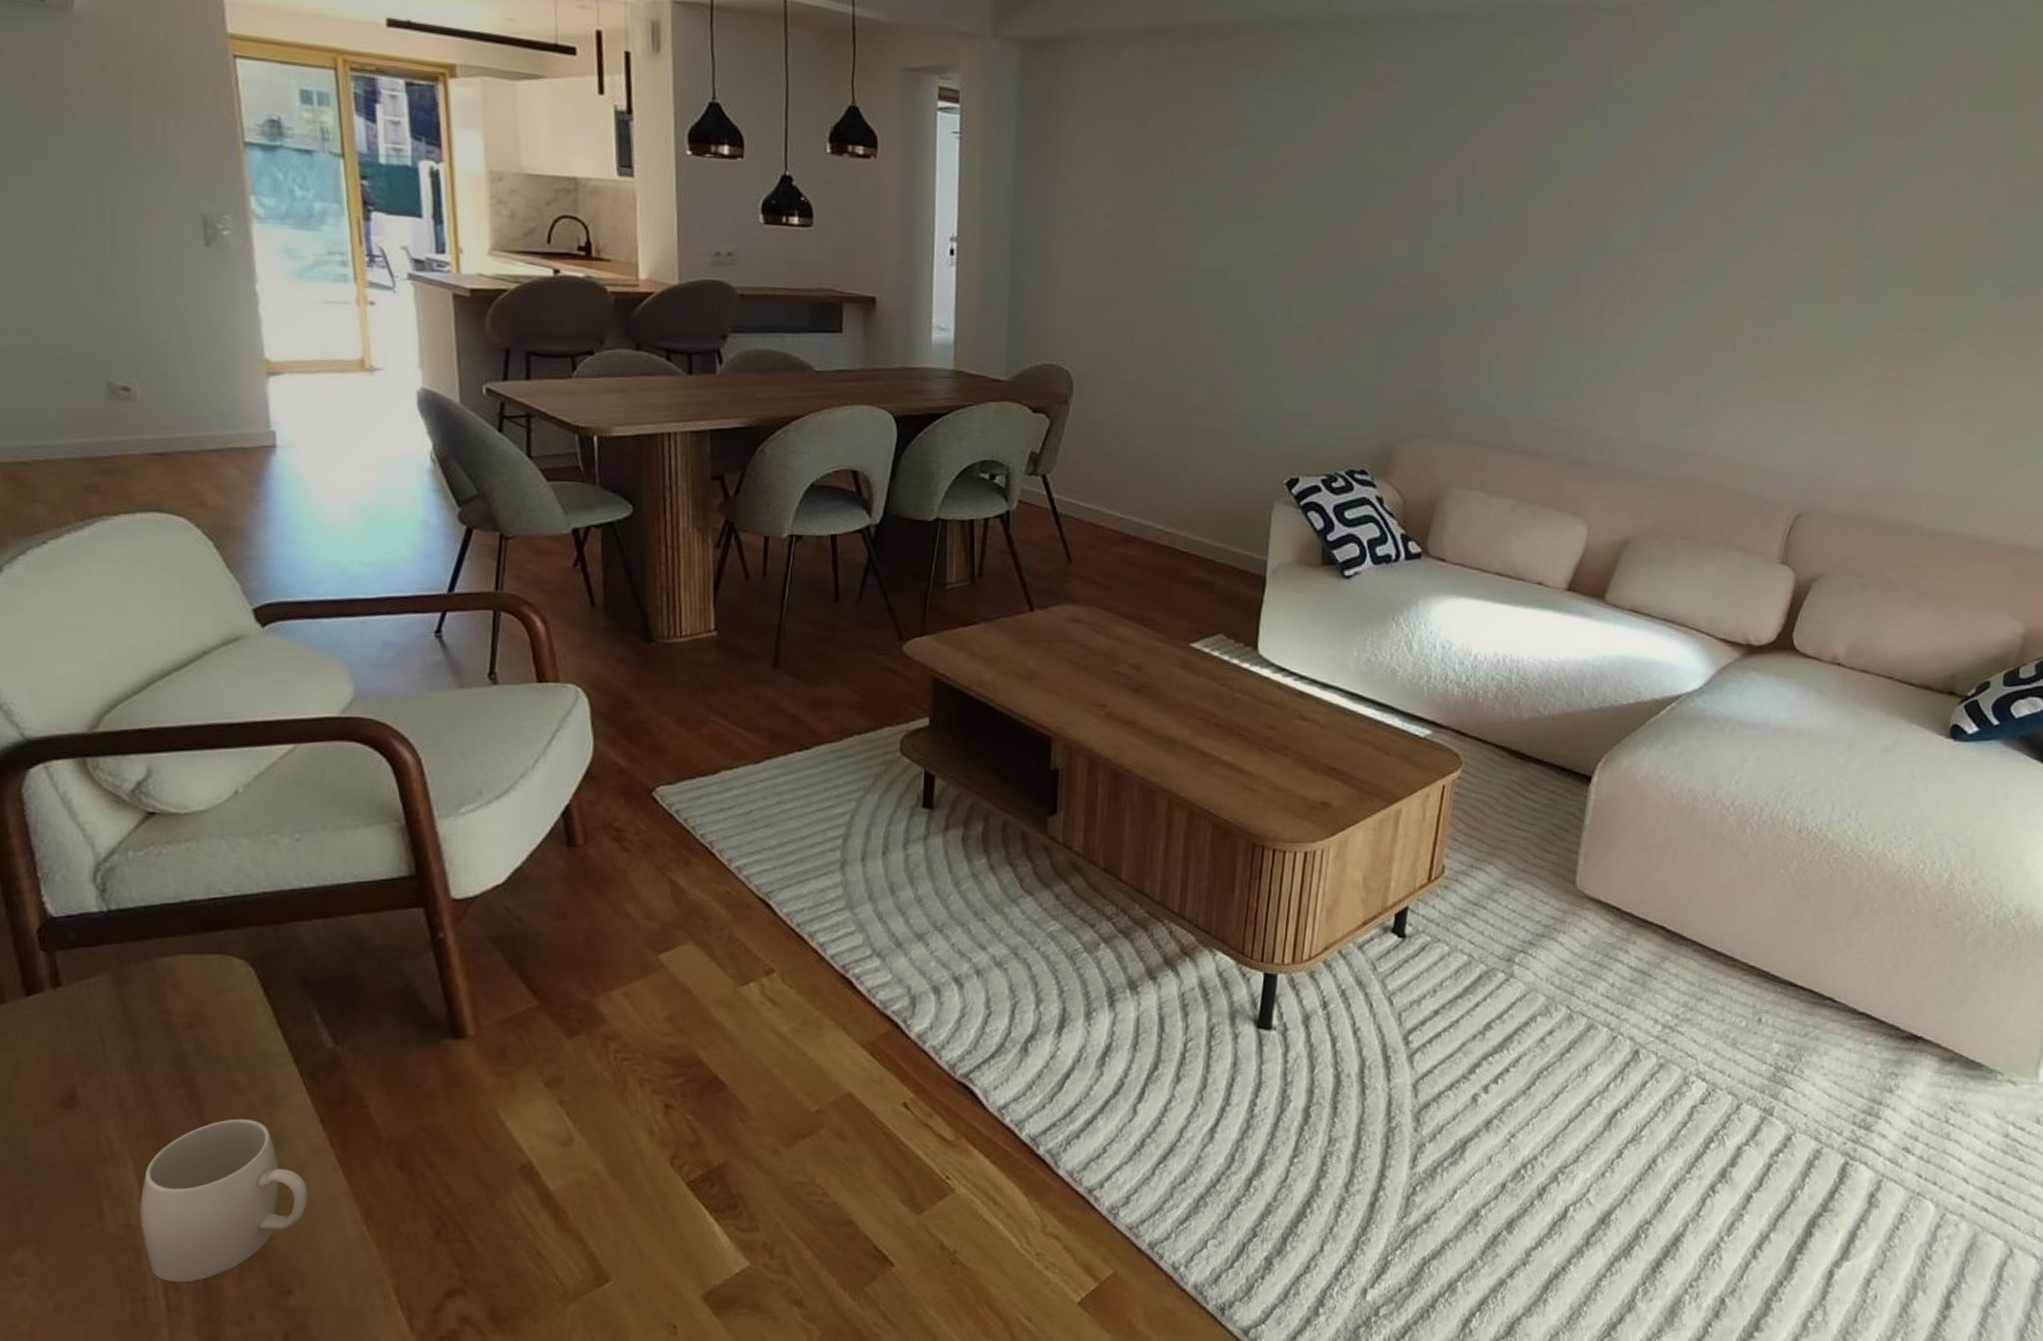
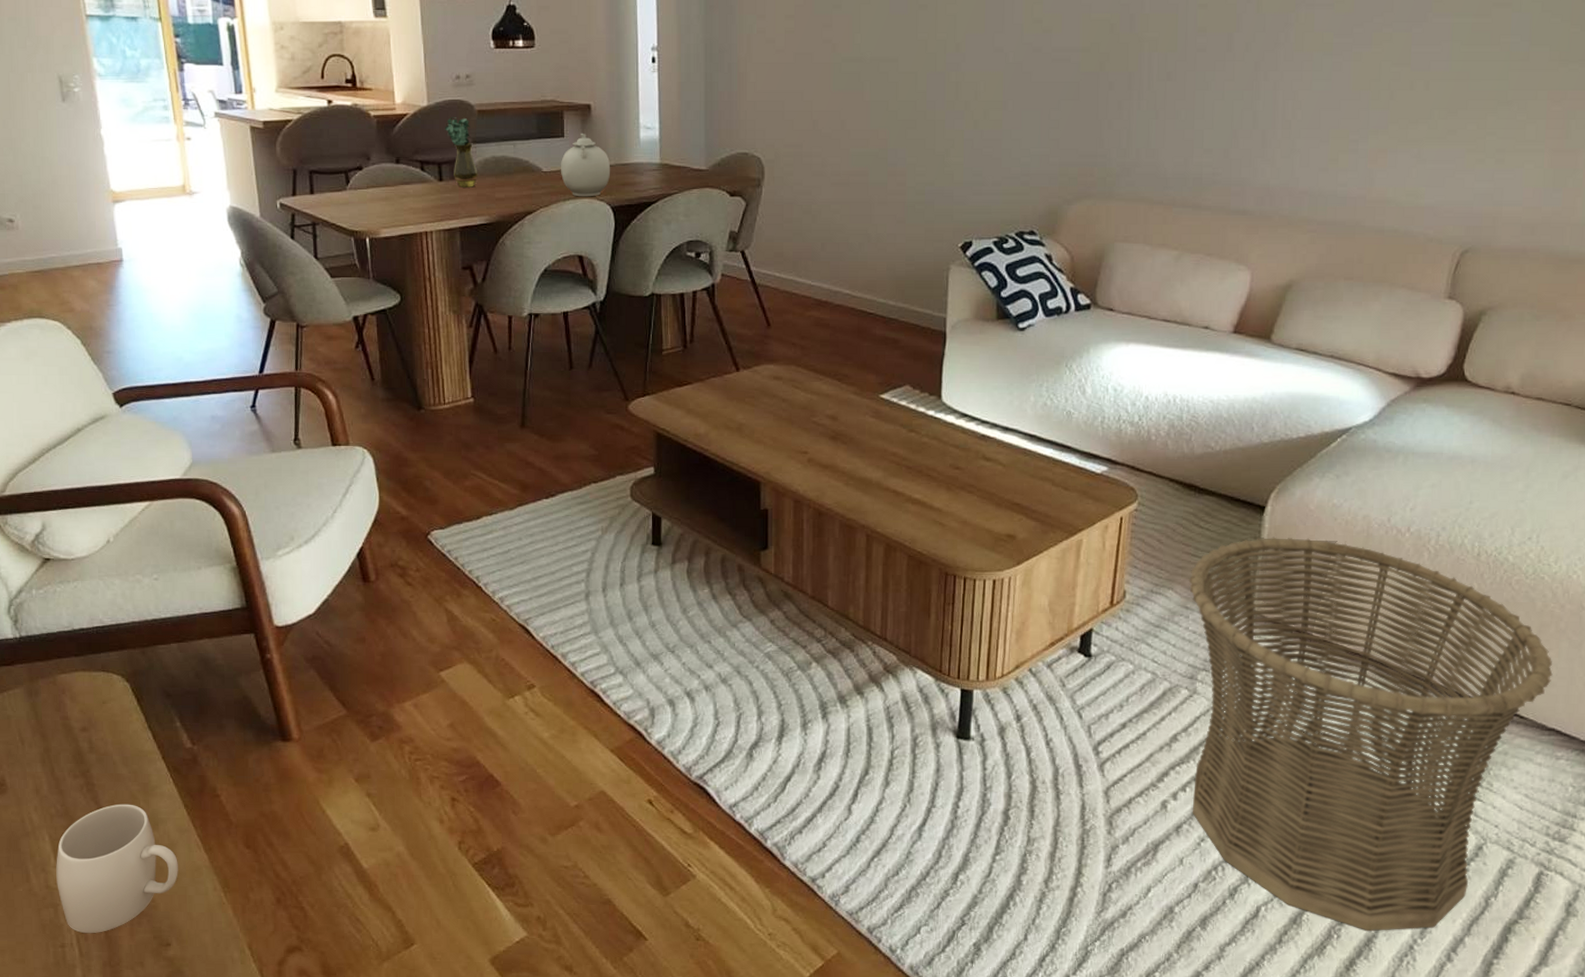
vase: none [699,297,736,384] -> present [445,115,478,187]
teapot: none [835,329,896,404] -> present [560,133,611,197]
basket: none [1503,809,1865,1229] -> present [1188,537,1553,931]

